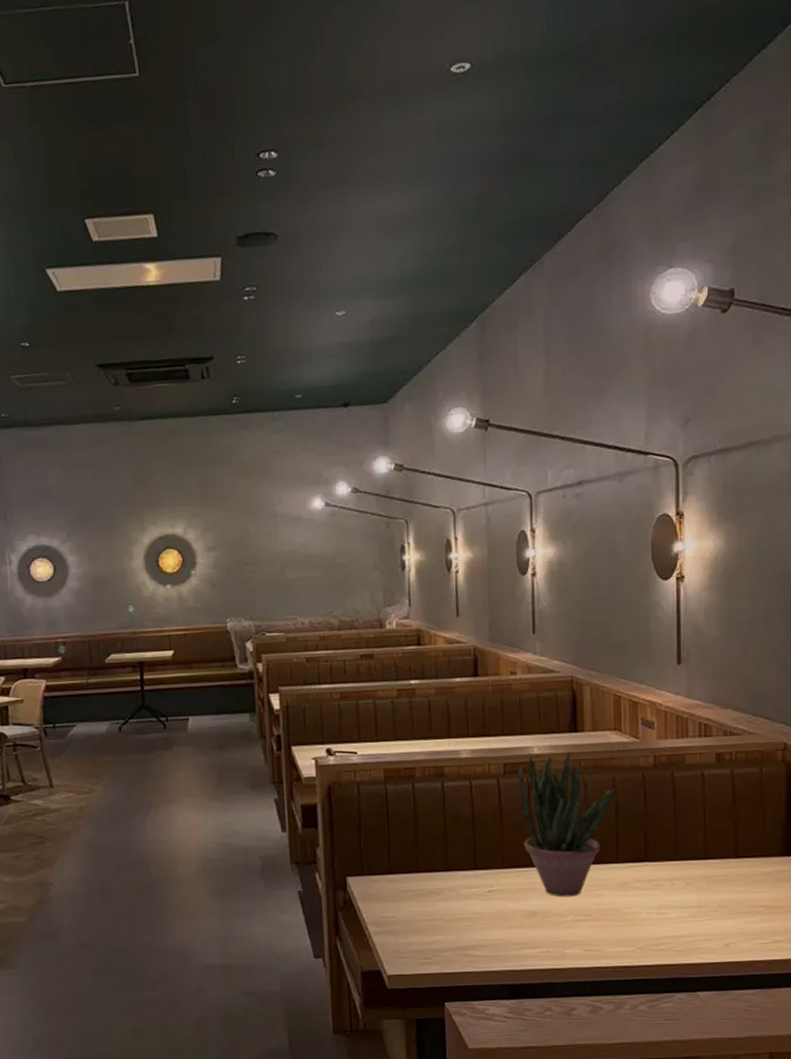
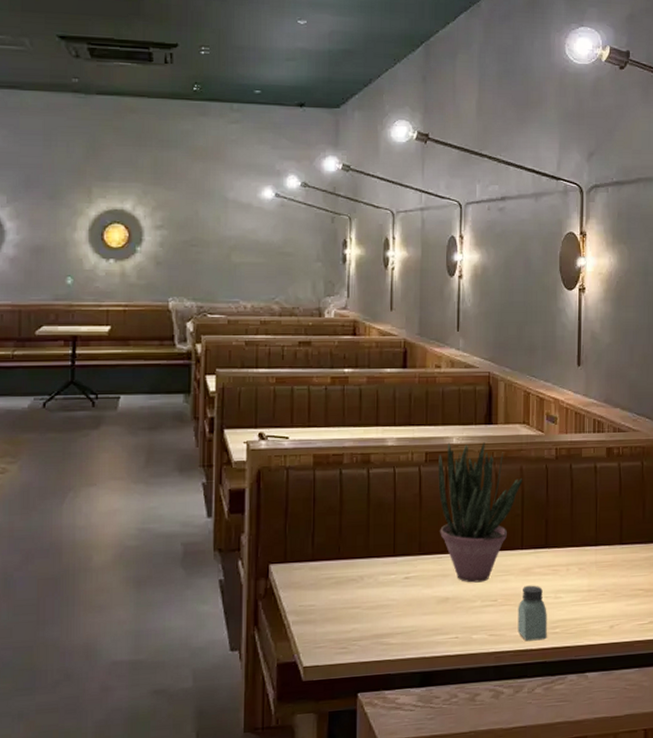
saltshaker: none [615,900,650,958] -> present [517,585,547,641]

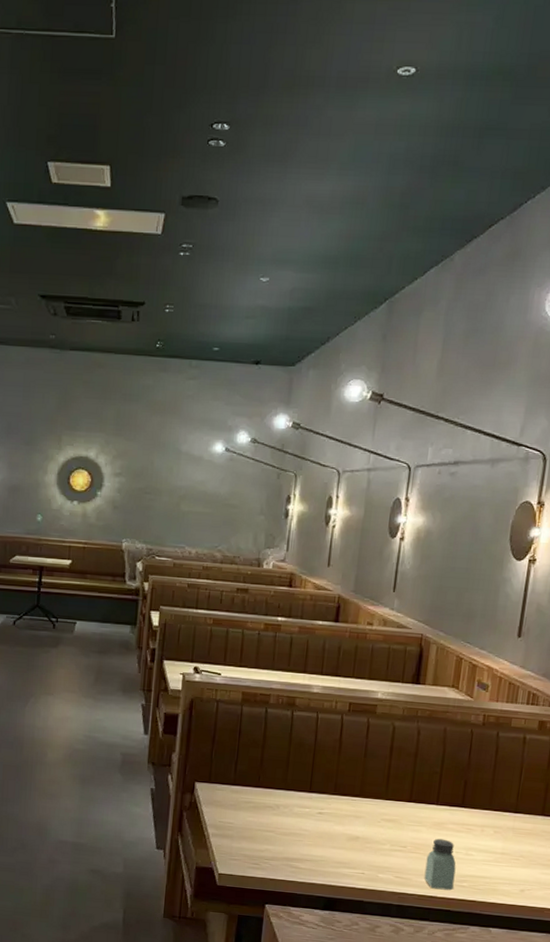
potted plant: present [438,442,523,583] -> none [356,696,446,829]

